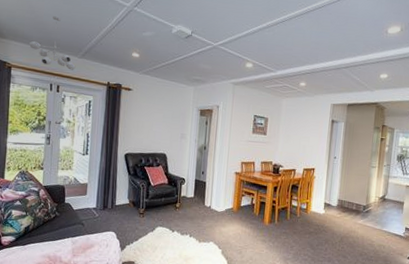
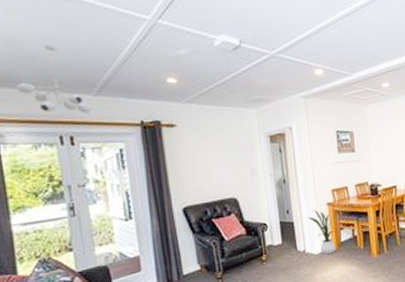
house plant: none [218,176,239,214] -> present [308,210,336,255]

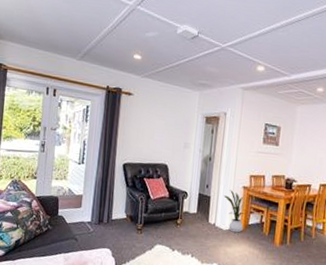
ceiling light fixture: present [17,45,92,114] -> none [26,15,74,73]

